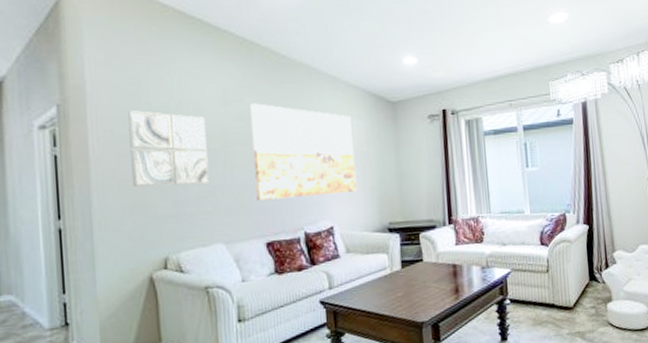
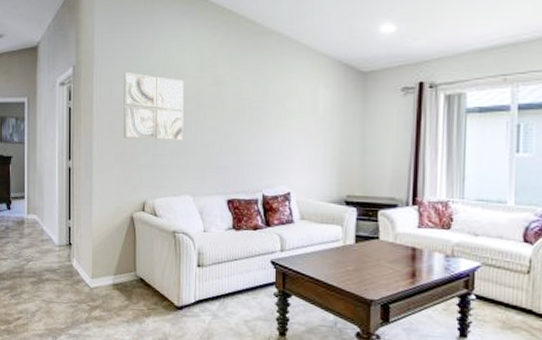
wall art: present [250,103,358,201] -> none [222,69,319,162]

